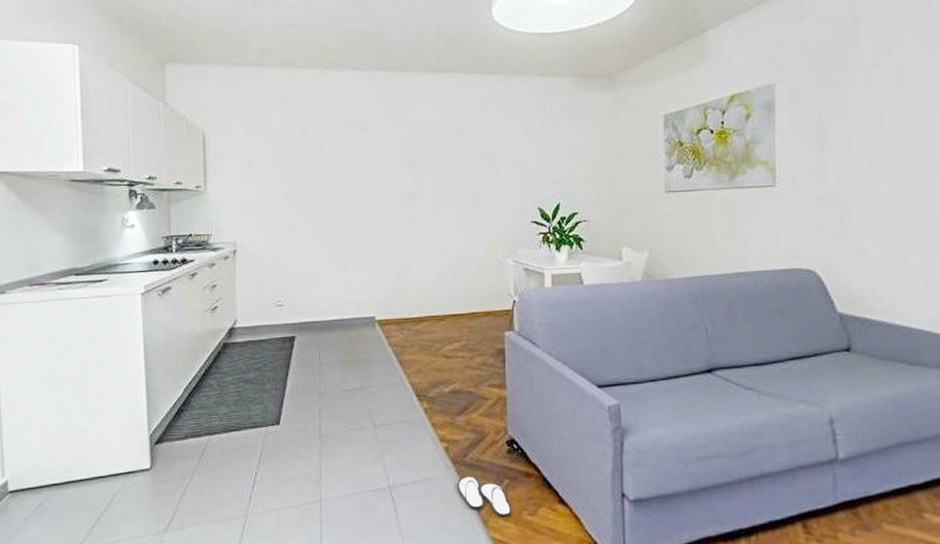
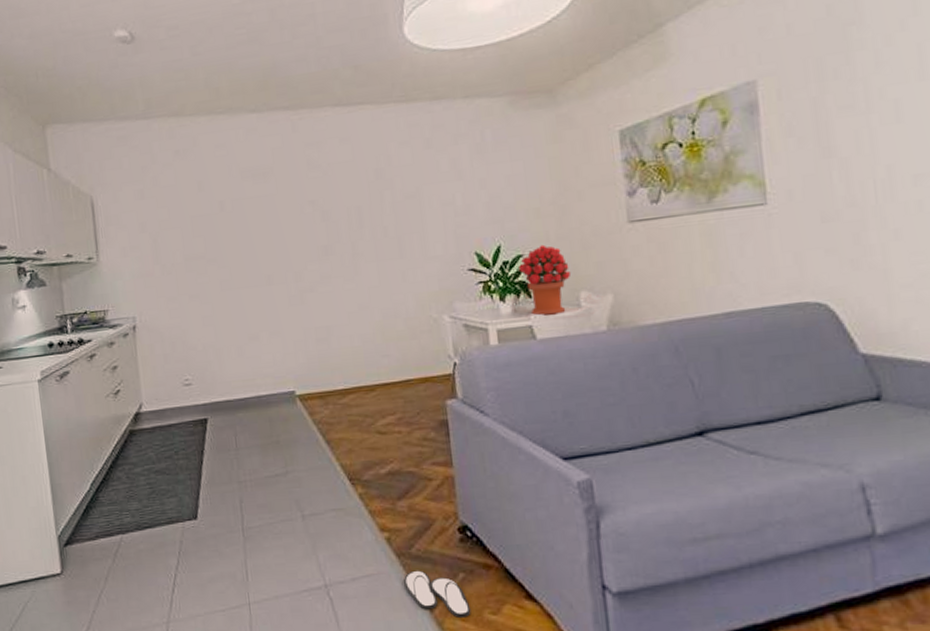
bouquet: none [574,205,616,265] -> present [519,244,572,316]

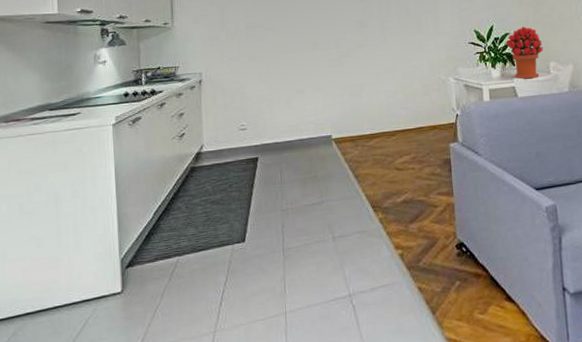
slippers: present [404,570,471,617] -> none [413,280,464,318]

